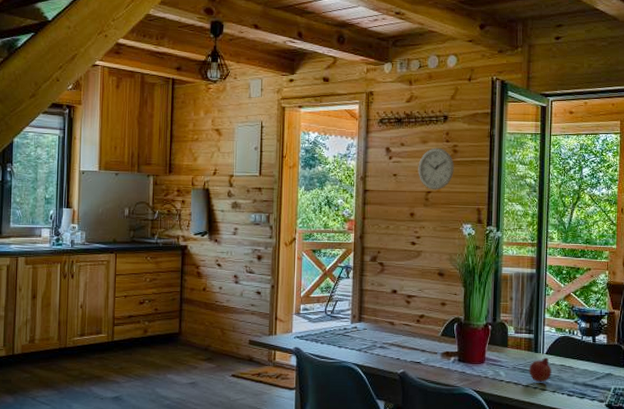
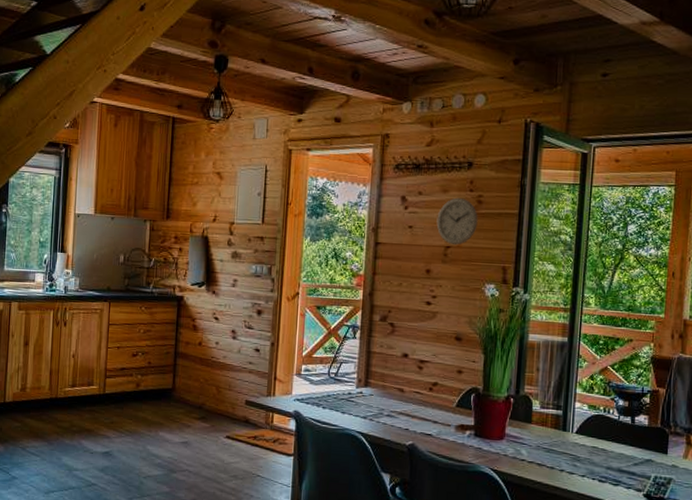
fruit: present [529,357,552,383] -> none [555,436,582,466]

